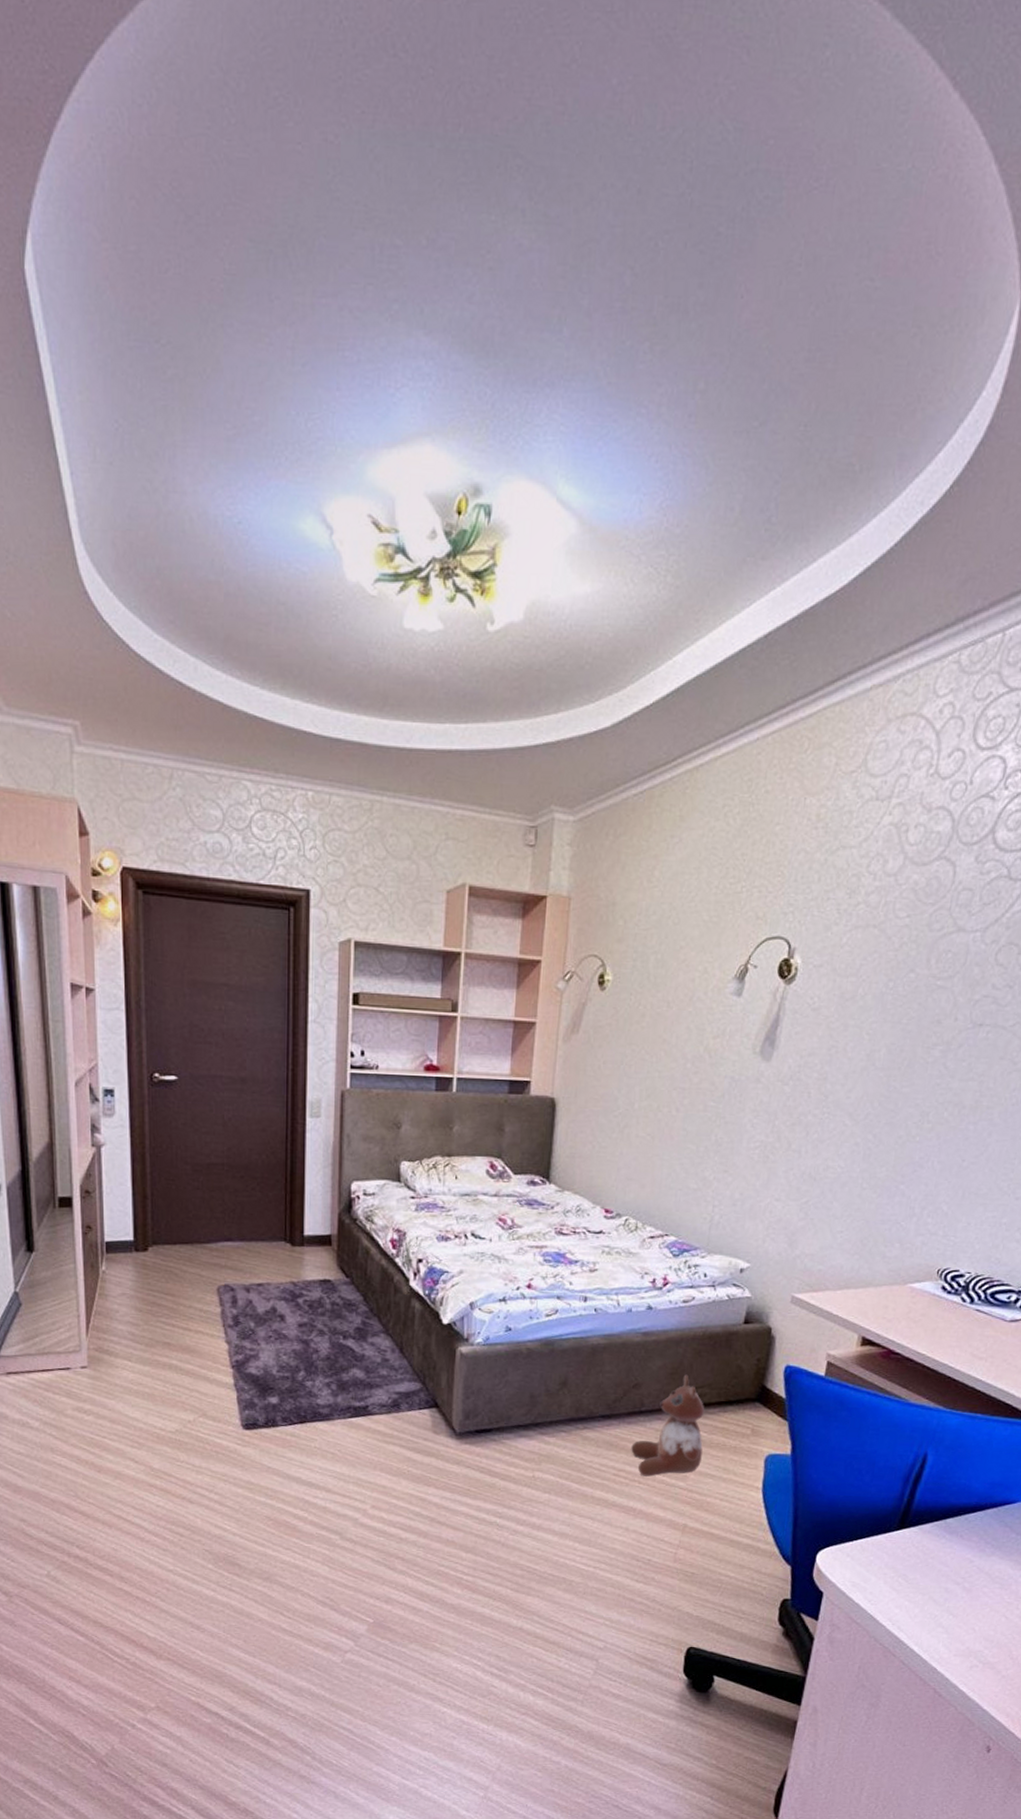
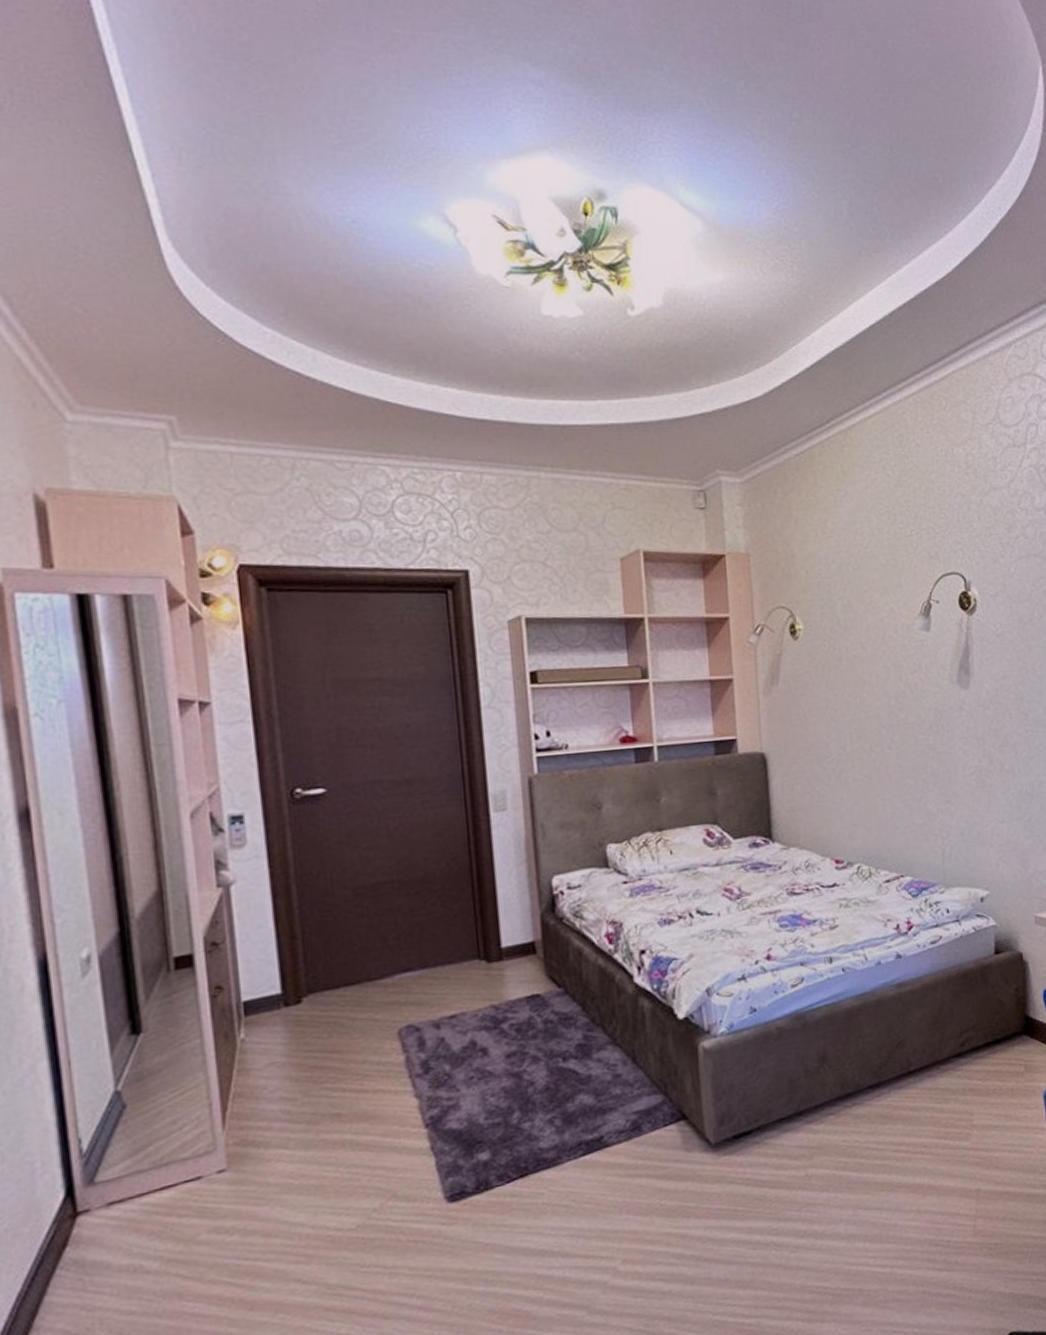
stuffed bear: present [631,1374,705,1477] -> none [906,1020,982,1145]

